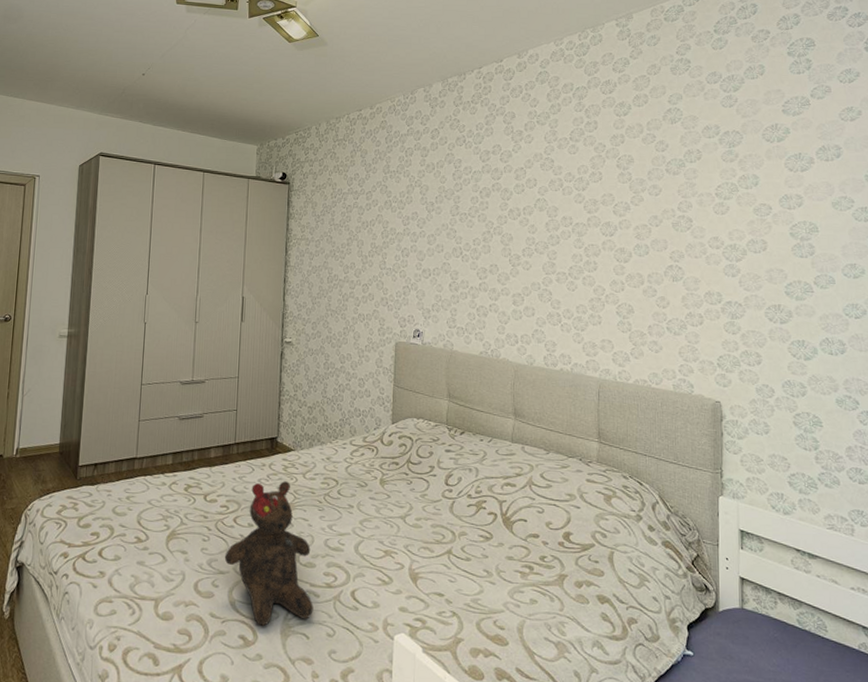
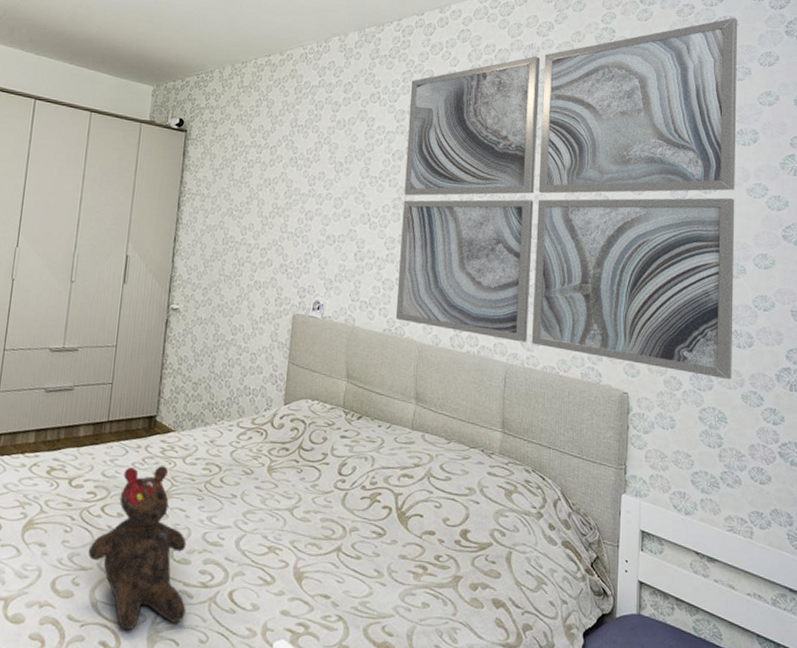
wall art: none [491,38,825,385] -> present [395,17,738,379]

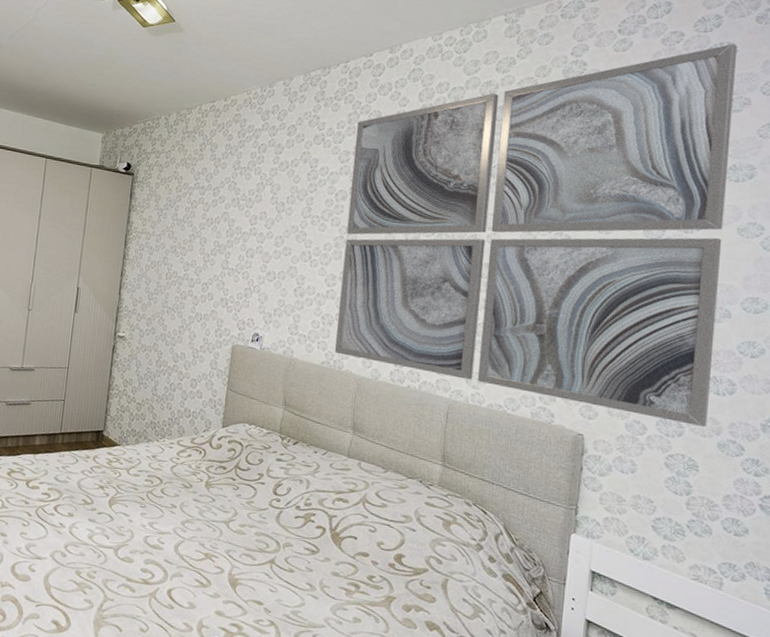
teddy bear: present [88,466,187,631] -> none [42,474,130,614]

